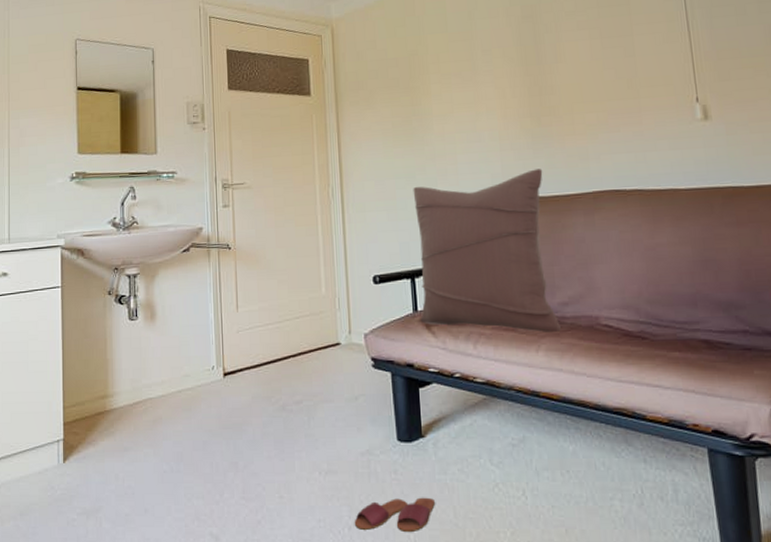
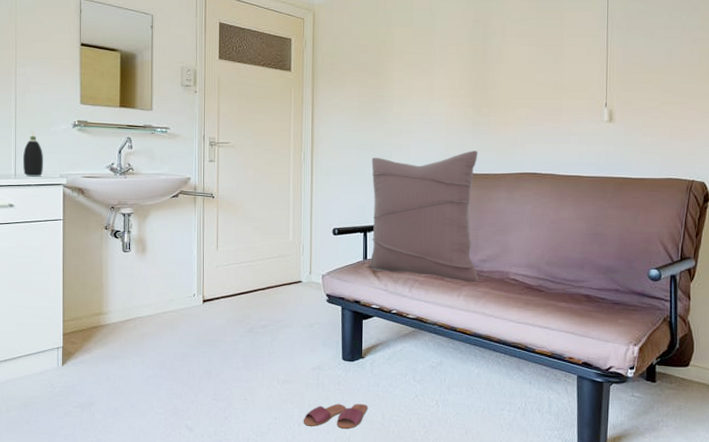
soap dispenser: none [17,188,39,240] -> present [23,131,43,177]

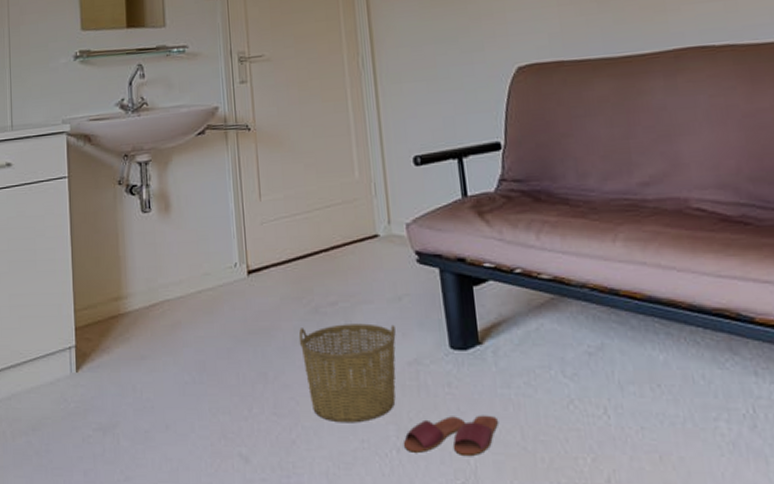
soap dispenser: present [23,131,43,177] -> none [20,70,43,127]
basket: none [237,340,306,407] -> present [298,323,396,423]
pillow: present [369,151,479,283] -> none [455,25,642,220]

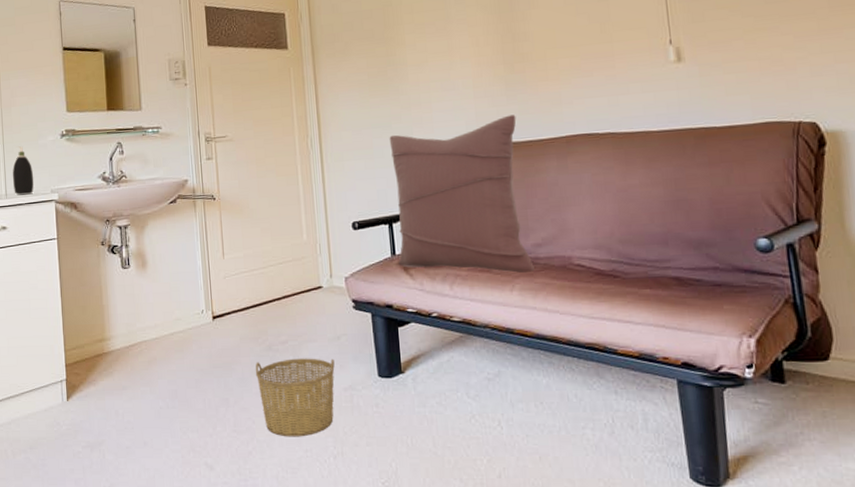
soap dispenser: none [20,70,43,127] -> present [13,146,34,195]
slippers: present [404,415,498,455] -> none [340,428,415,460]
pillow: none [455,25,642,220] -> present [389,115,534,274]

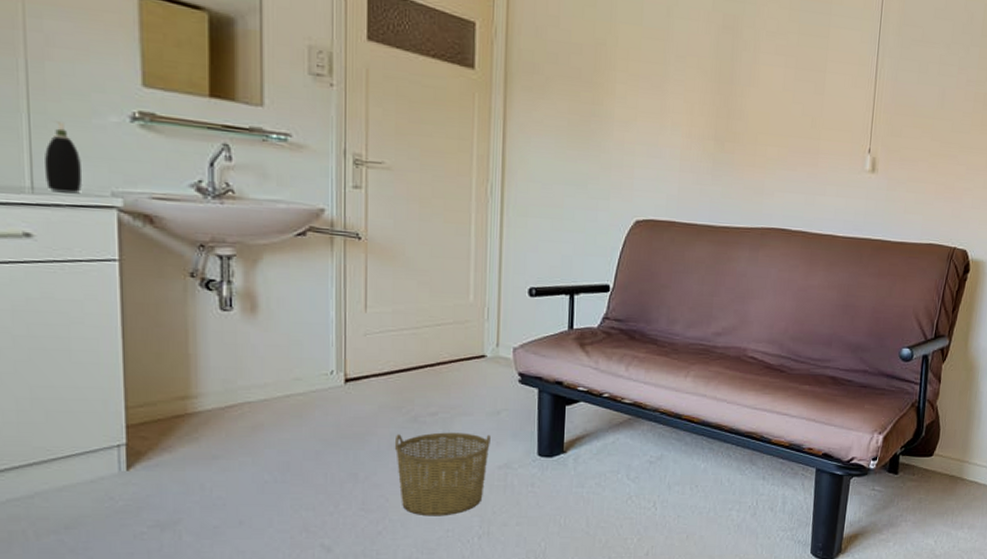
pillow: present [389,115,534,274] -> none [576,196,718,361]

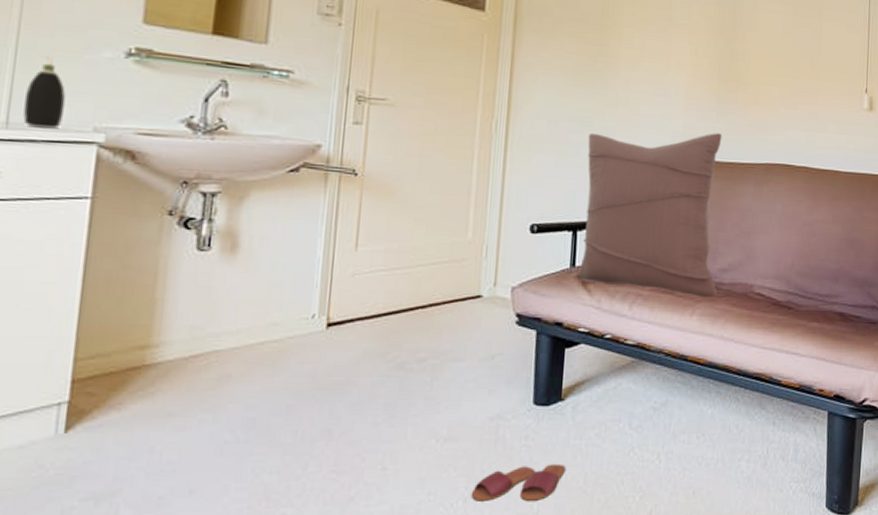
basket: present [394,432,491,516] -> none [375,380,483,478]
slippers: none [486,508,569,539] -> present [472,463,565,501]
pillow: none [576,196,718,361] -> present [578,133,722,298]

